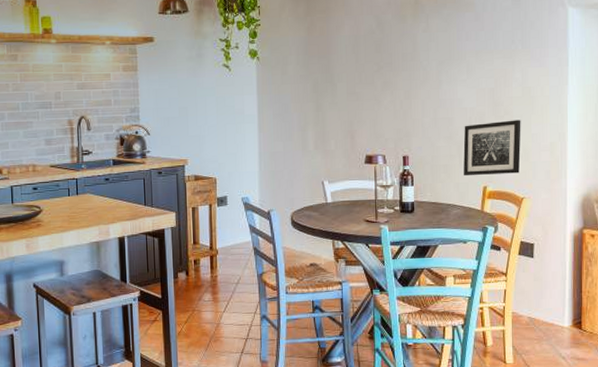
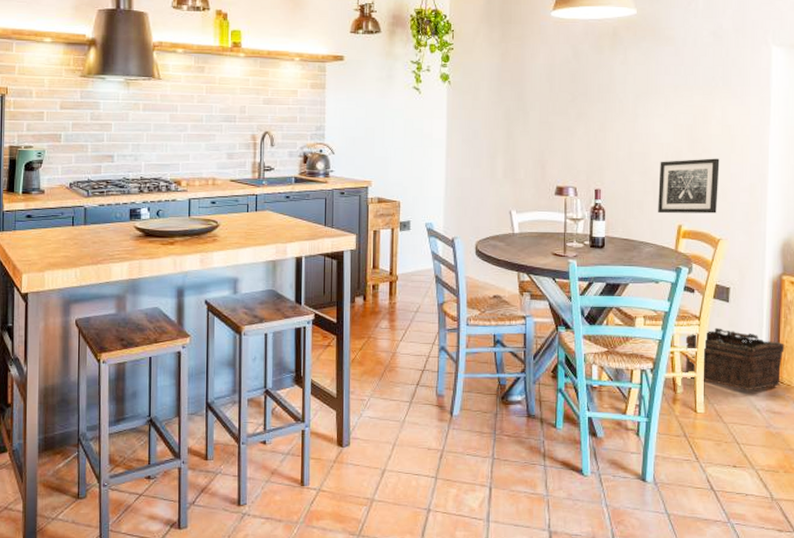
basket: none [493,283,587,340] -> present [685,328,785,390]

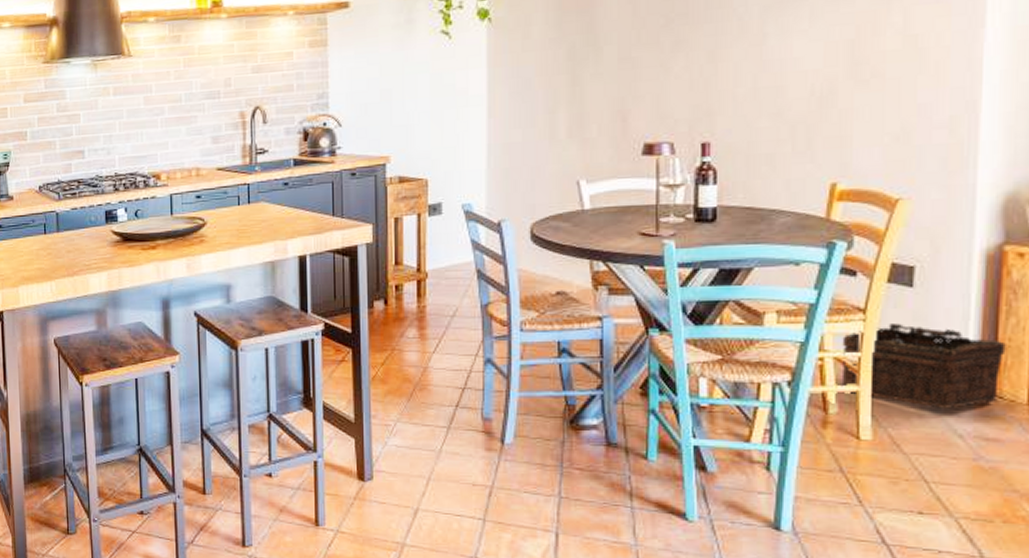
wall art: present [658,158,720,214] -> none [799,84,899,168]

